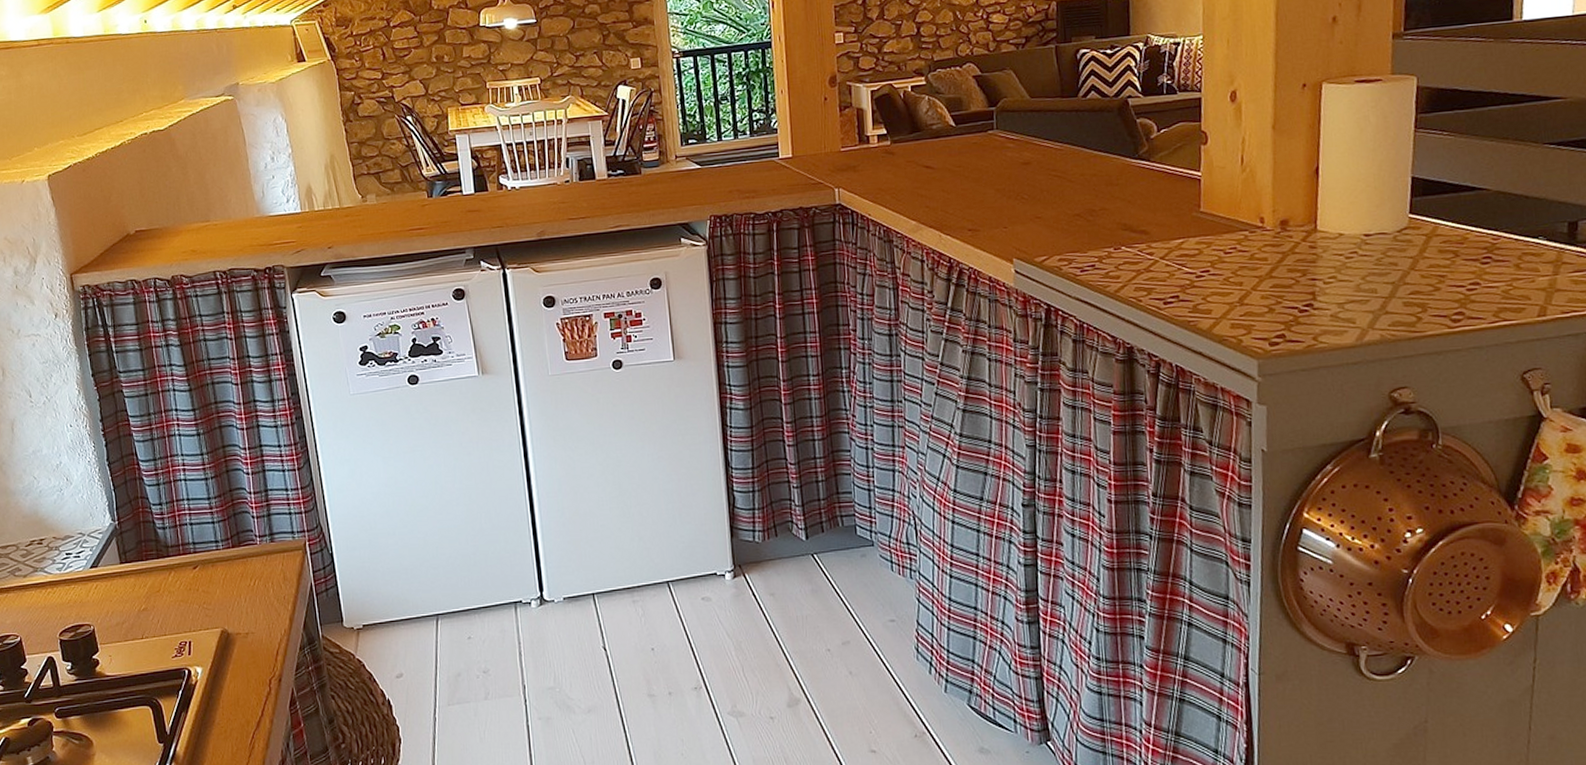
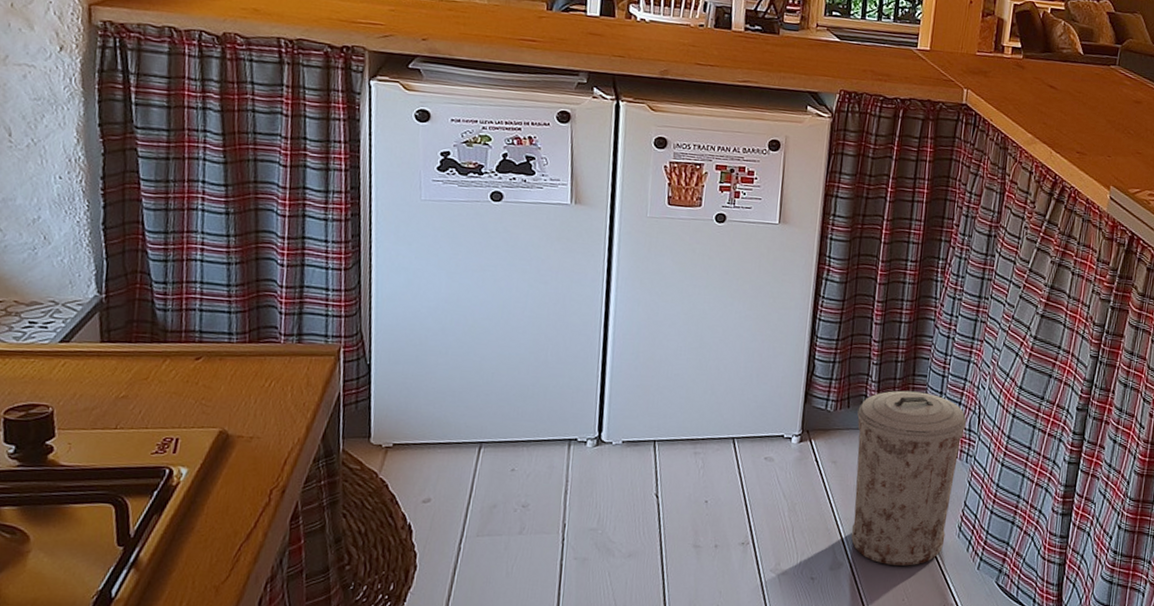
trash can: none [786,510,904,696] -> present [851,390,967,566]

